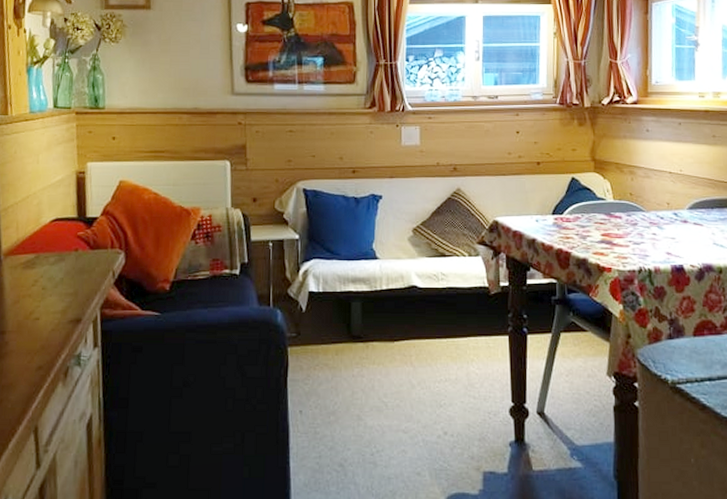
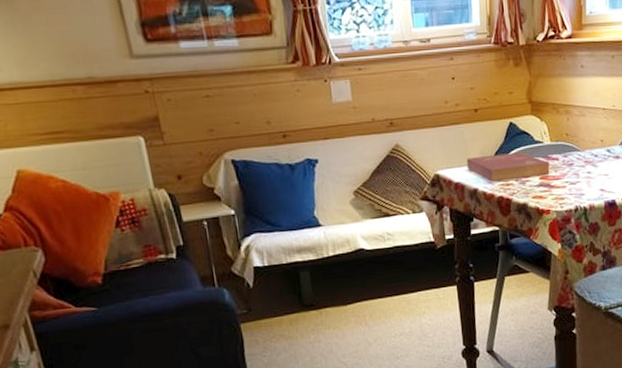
book: none [526,207,612,234] -> present [466,152,550,182]

